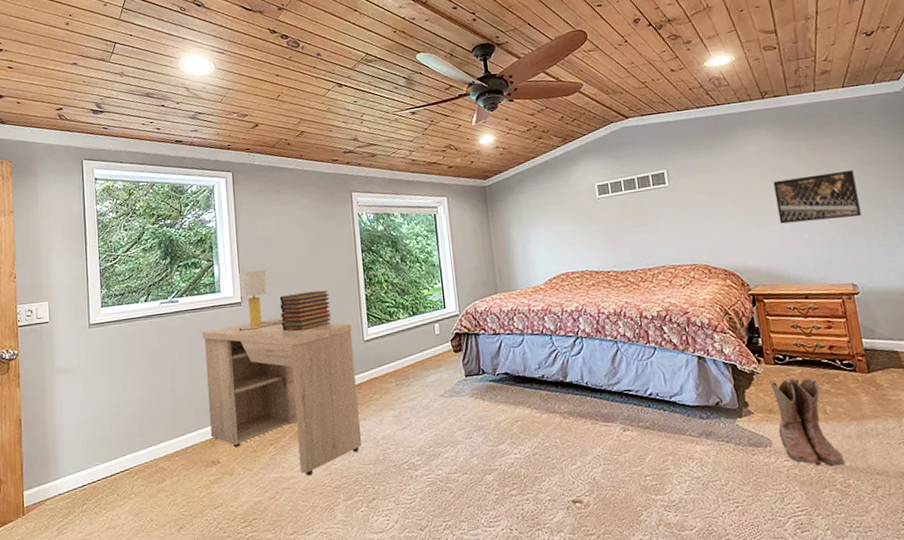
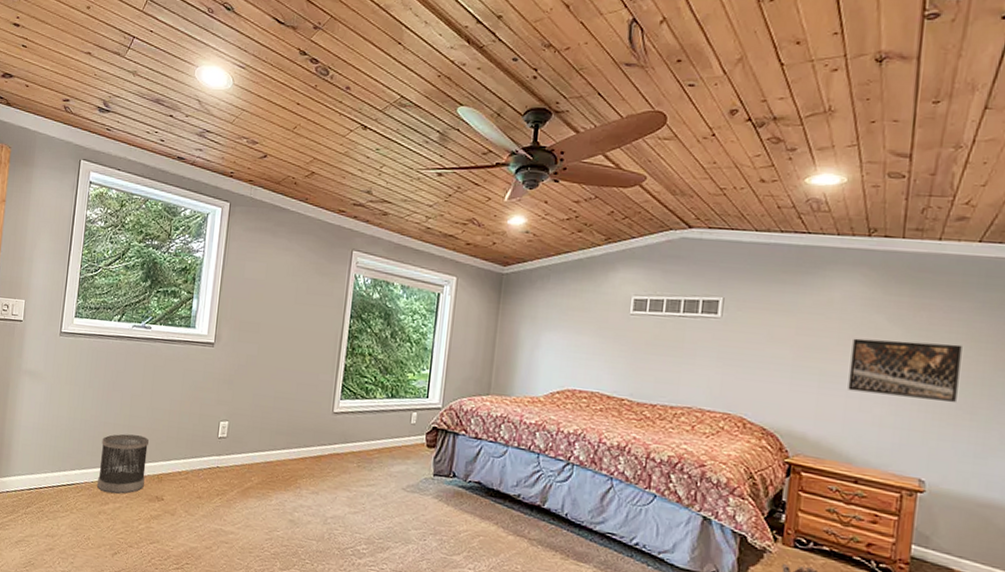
wastebasket: none [148,406,198,470] -> present [97,433,149,494]
desk: present [201,312,361,476] -> none [159,364,324,536]
table lamp: present [238,269,283,331] -> none [206,311,253,376]
book stack: present [279,290,331,332] -> none [251,346,307,388]

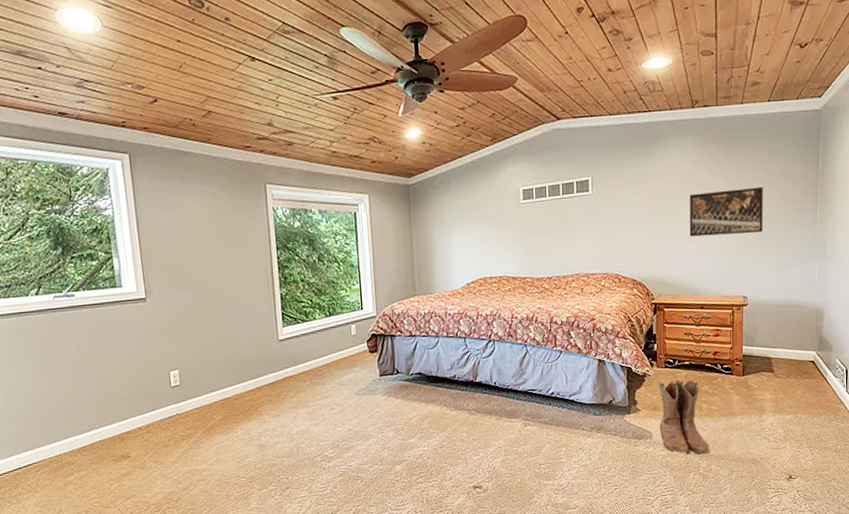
wastebasket: present [97,433,149,494] -> none [50,402,106,465]

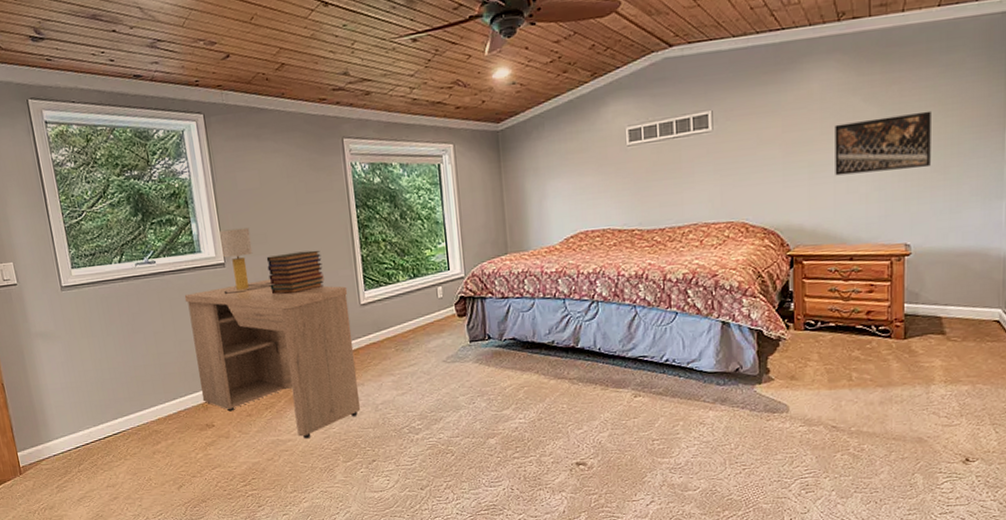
desk: none [103,311,275,468] -> present [184,274,360,439]
table lamp: none [142,264,192,328] -> present [219,227,271,294]
book stack: none [188,288,244,330] -> present [266,250,324,295]
boots: present [658,379,710,455] -> none [796,343,862,432]

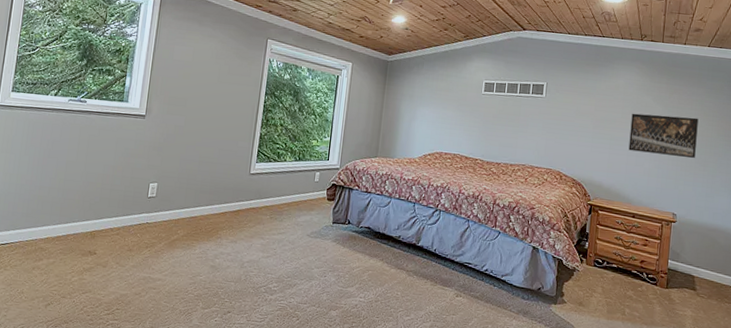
desk: present [184,274,360,439] -> none [92,134,243,281]
table lamp: present [219,227,271,294] -> none [137,88,180,144]
book stack: present [266,250,324,295] -> none [178,118,228,153]

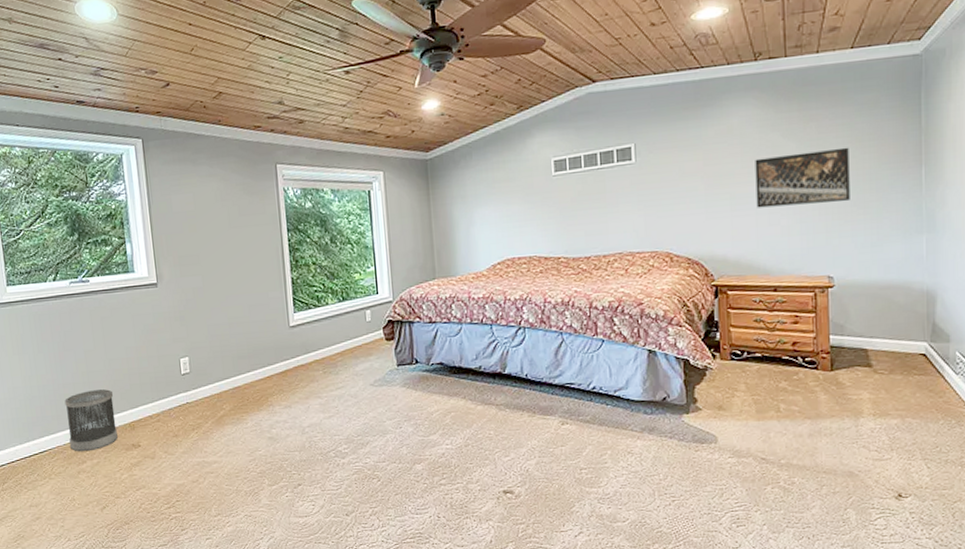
wastebasket: none [32,196,83,251] -> present [64,389,118,452]

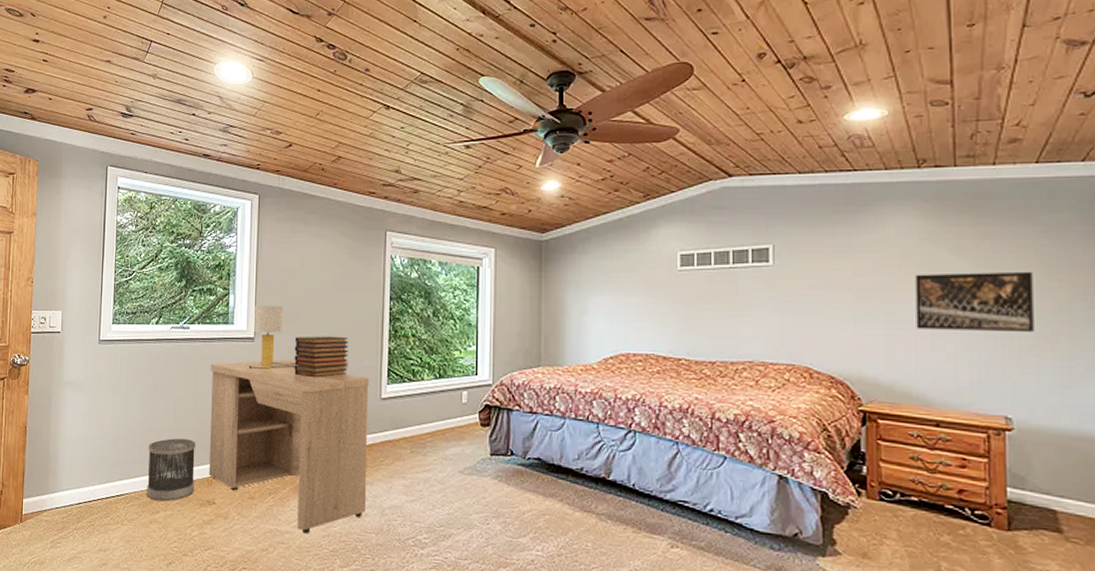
desk: none [116,296,287,461] -> present [208,359,370,534]
table lamp: none [153,249,202,314] -> present [248,305,295,369]
book stack: none [198,272,254,315] -> present [294,336,349,378]

